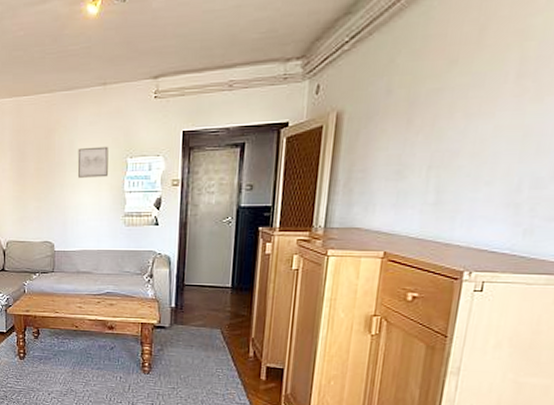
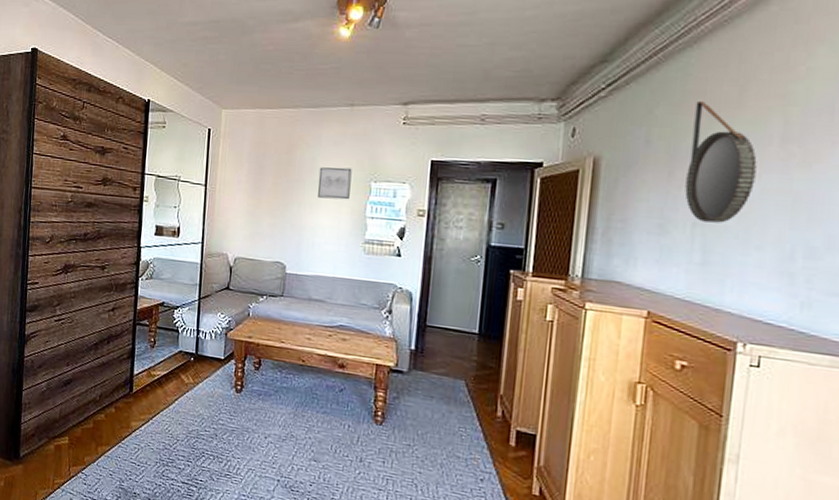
home mirror: none [422,45,492,164] -> present [685,101,757,223]

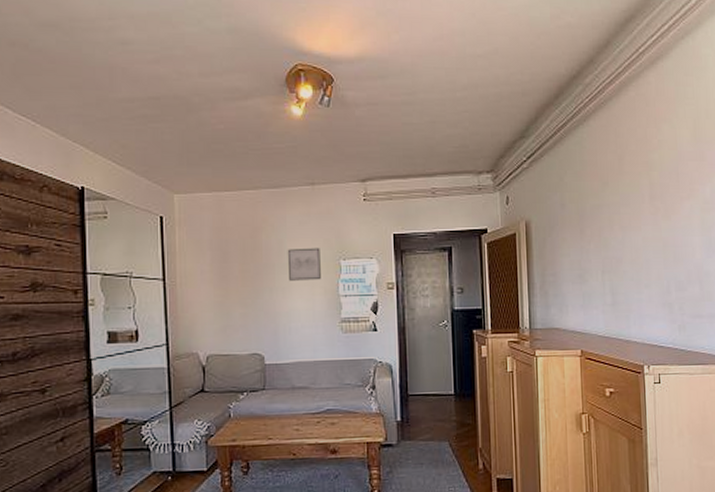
home mirror: present [685,101,757,223] -> none [591,169,638,269]

